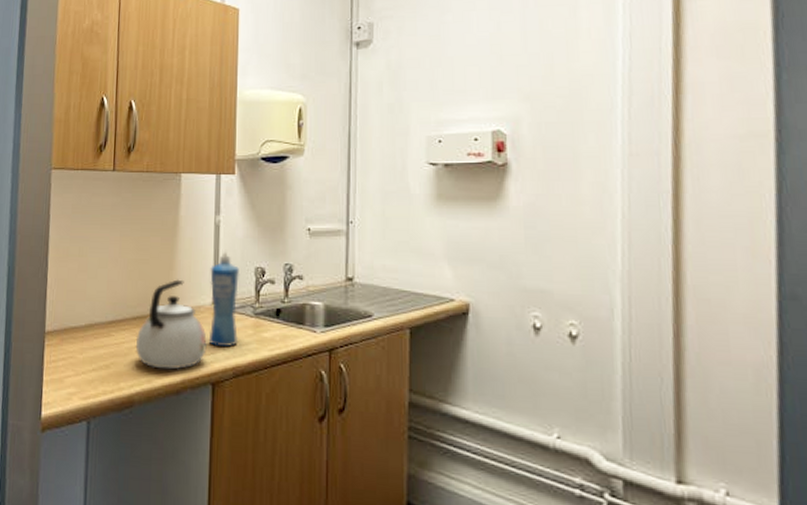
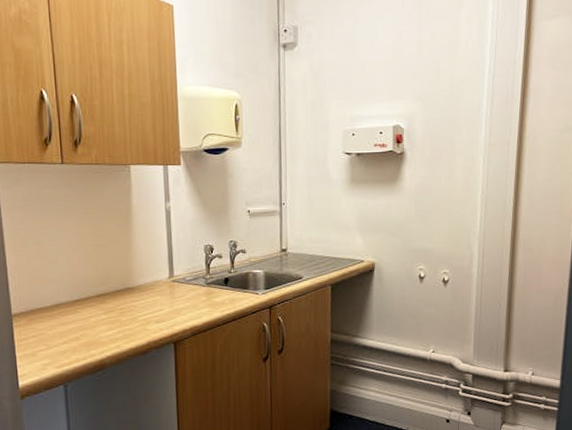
kettle: present [136,279,207,370] -> none [102,260,167,336]
squeeze bottle: present [208,252,240,347] -> none [165,234,195,312]

